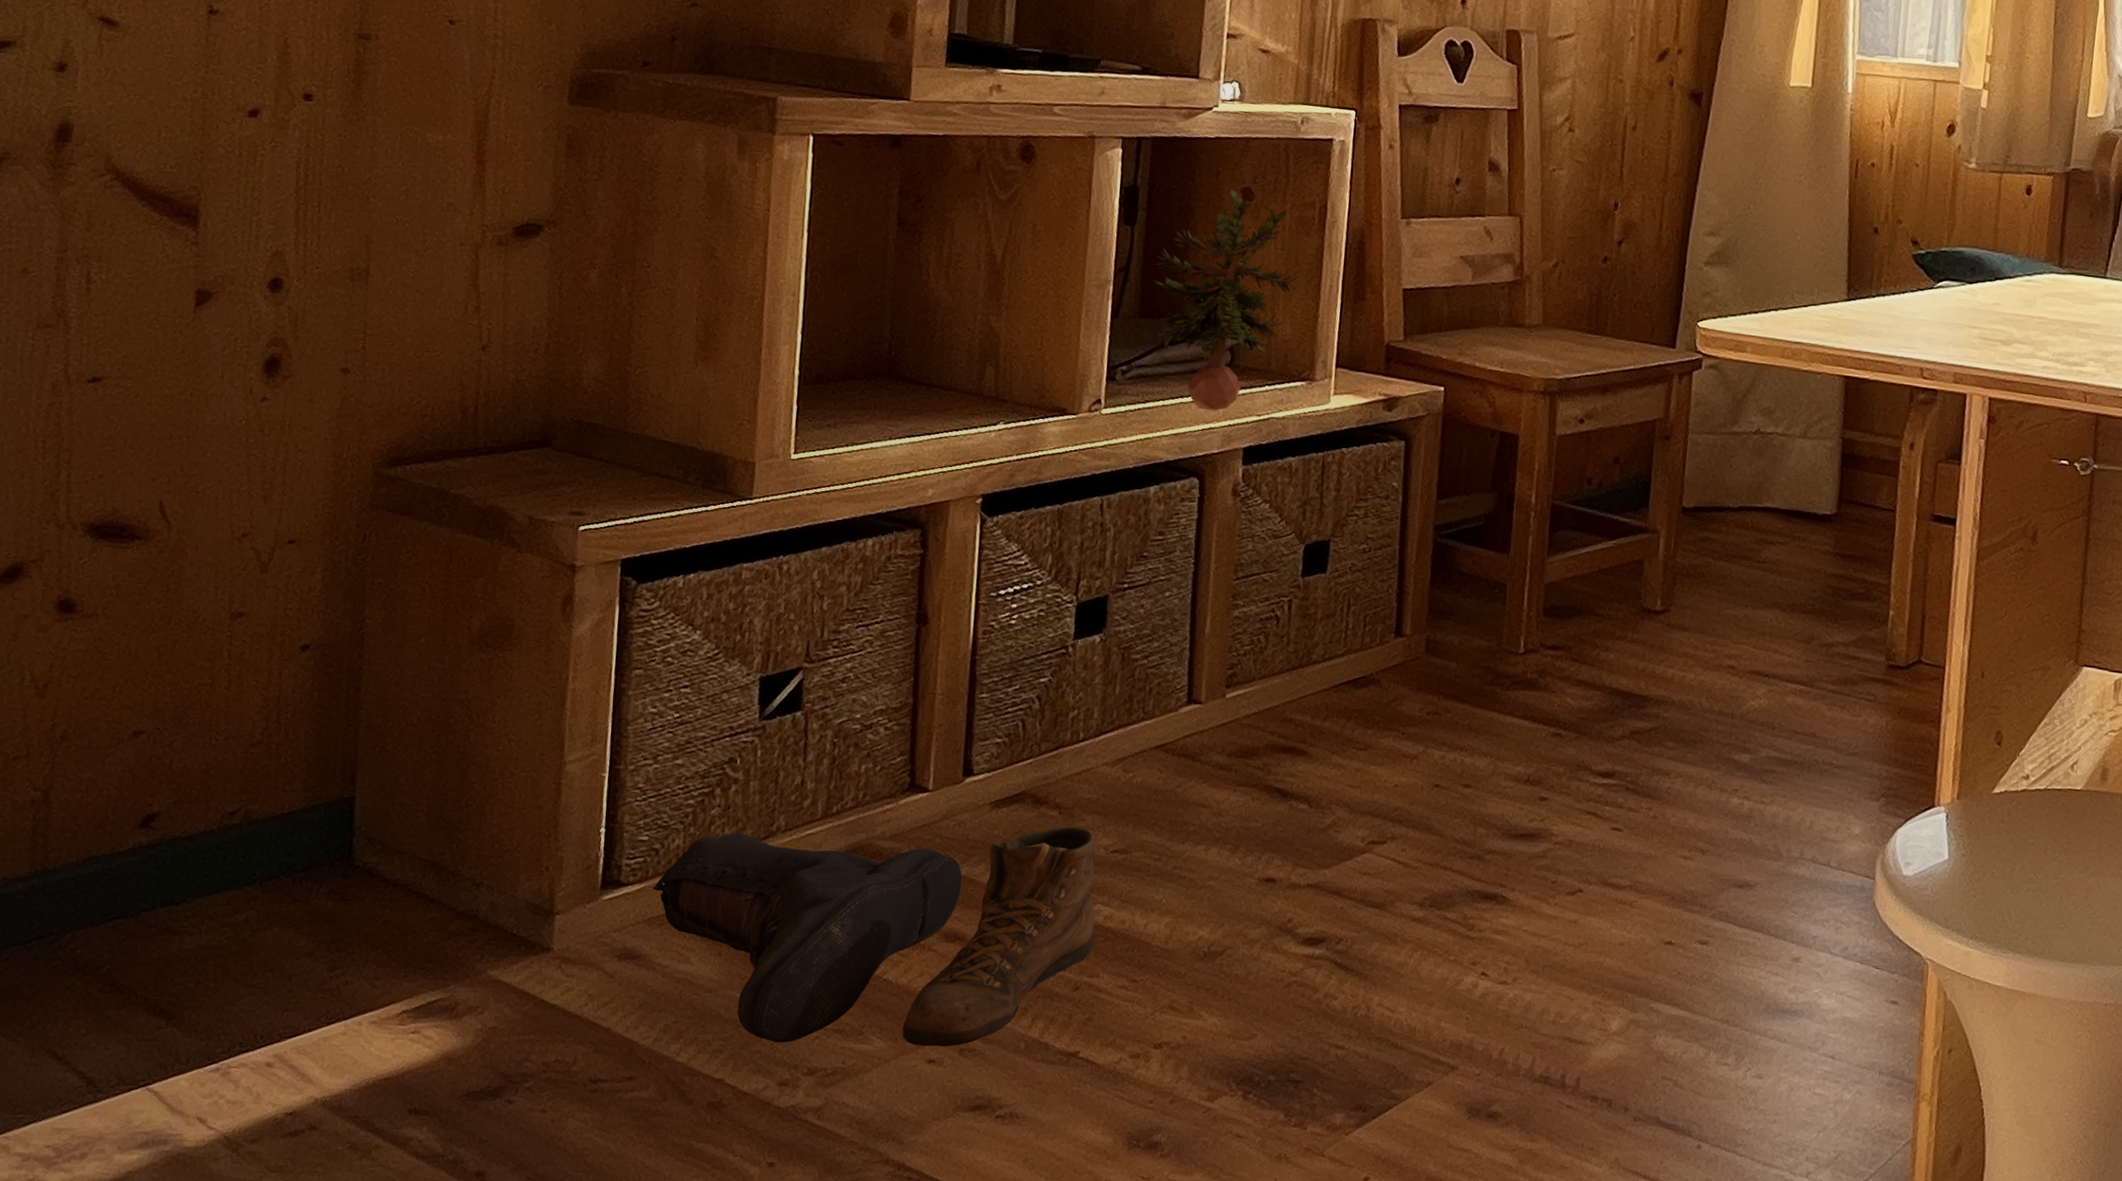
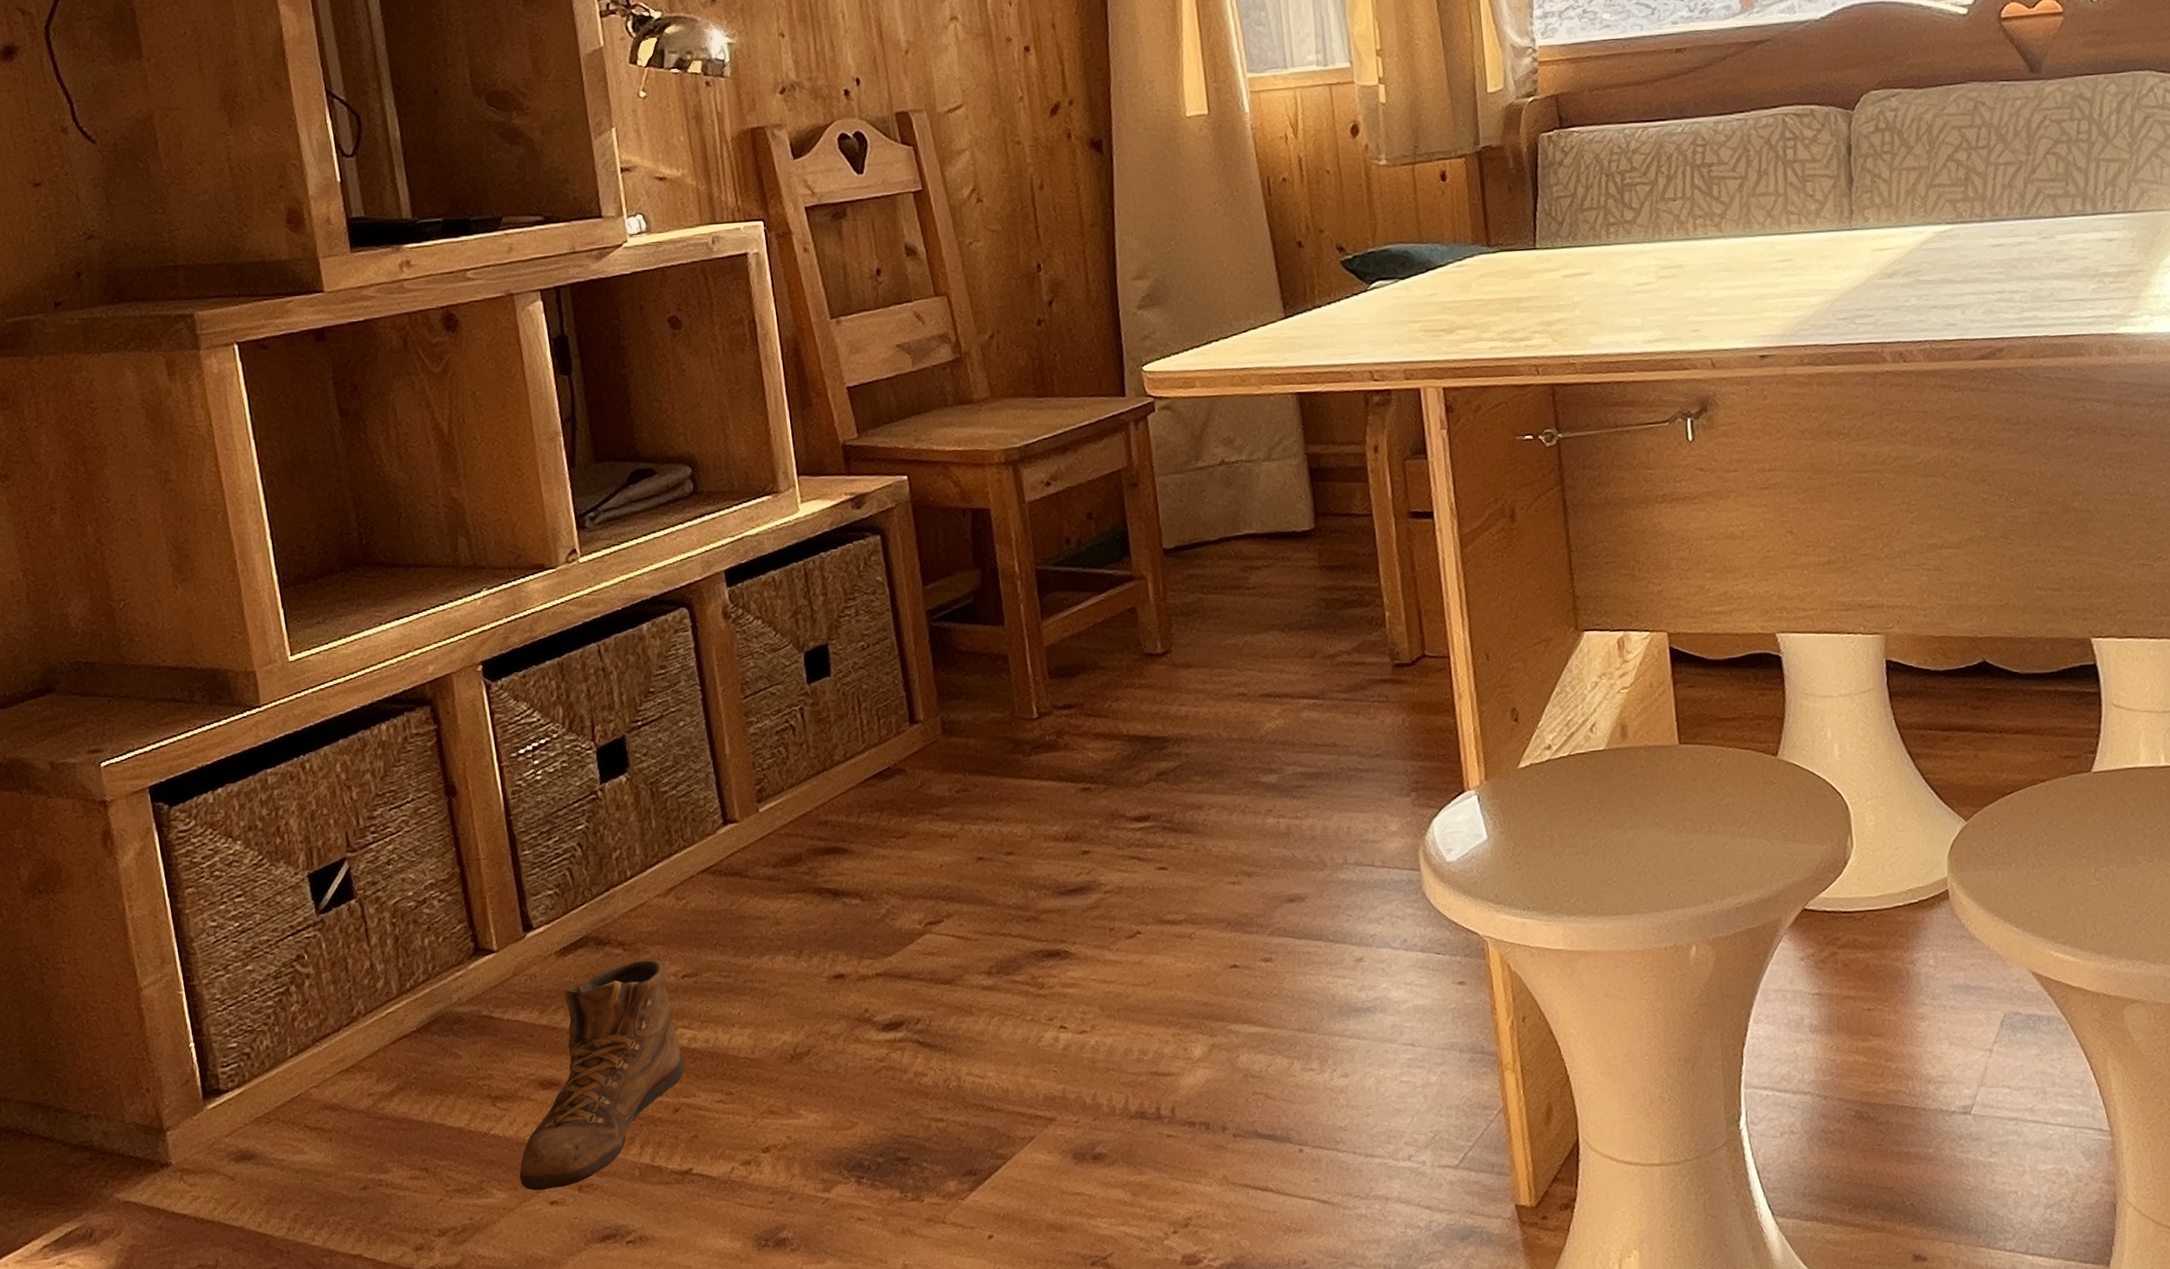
boot: present [652,832,963,1043] -> none [252,1005,546,1212]
potted plant: present [1153,187,1302,411] -> none [598,318,747,541]

